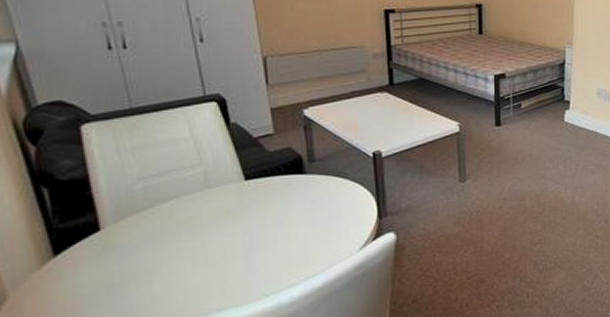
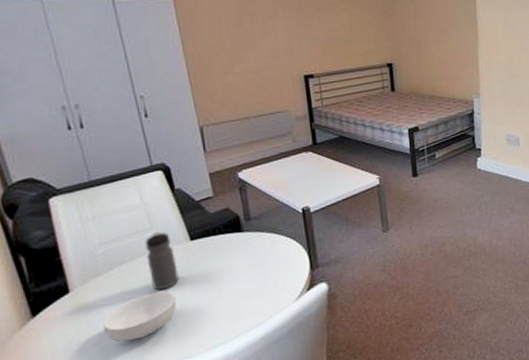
cereal bowl: none [138,234,225,287] -> present [103,291,177,342]
water bottle: none [192,169,231,233] -> present [145,232,180,291]

